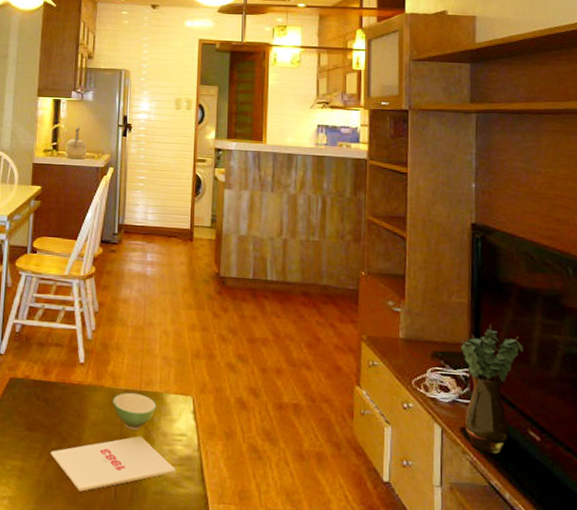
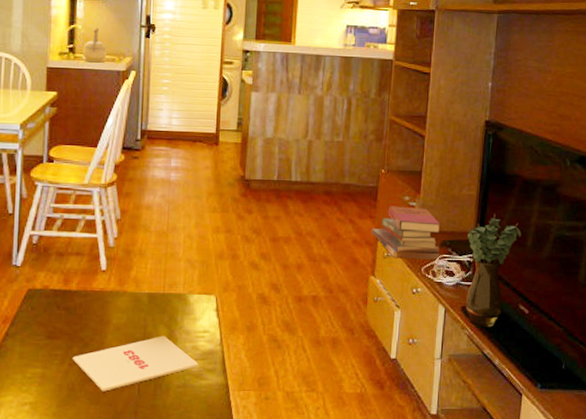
bowl: present [113,392,157,431] -> none [136,295,180,332]
books: none [353,310,432,372] -> present [371,206,441,260]

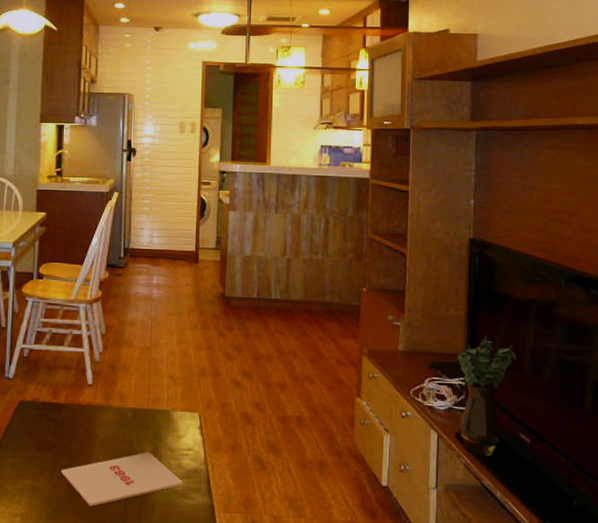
kettle: present [82,28,108,63] -> none [68,152,92,185]
books: present [371,206,441,260] -> none [354,325,429,382]

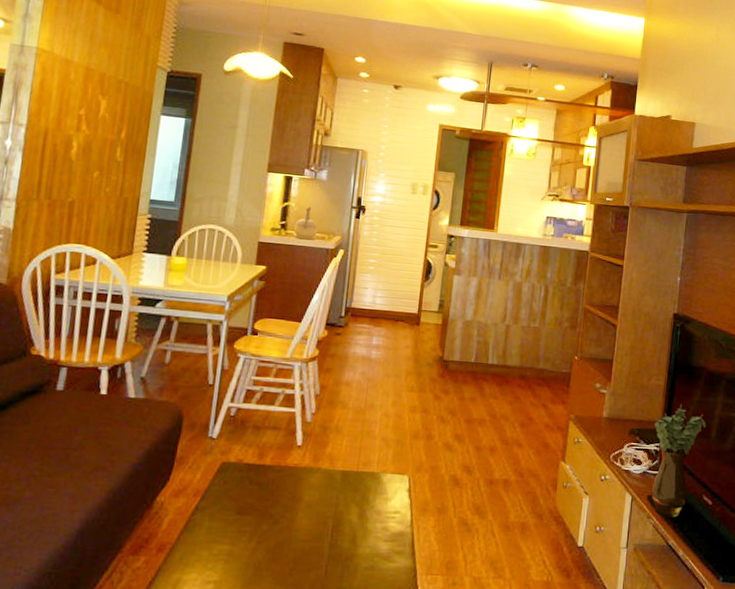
magazine: present [60,452,184,507] -> none [260,515,388,572]
kettle: none [68,152,92,185] -> present [293,206,318,240]

